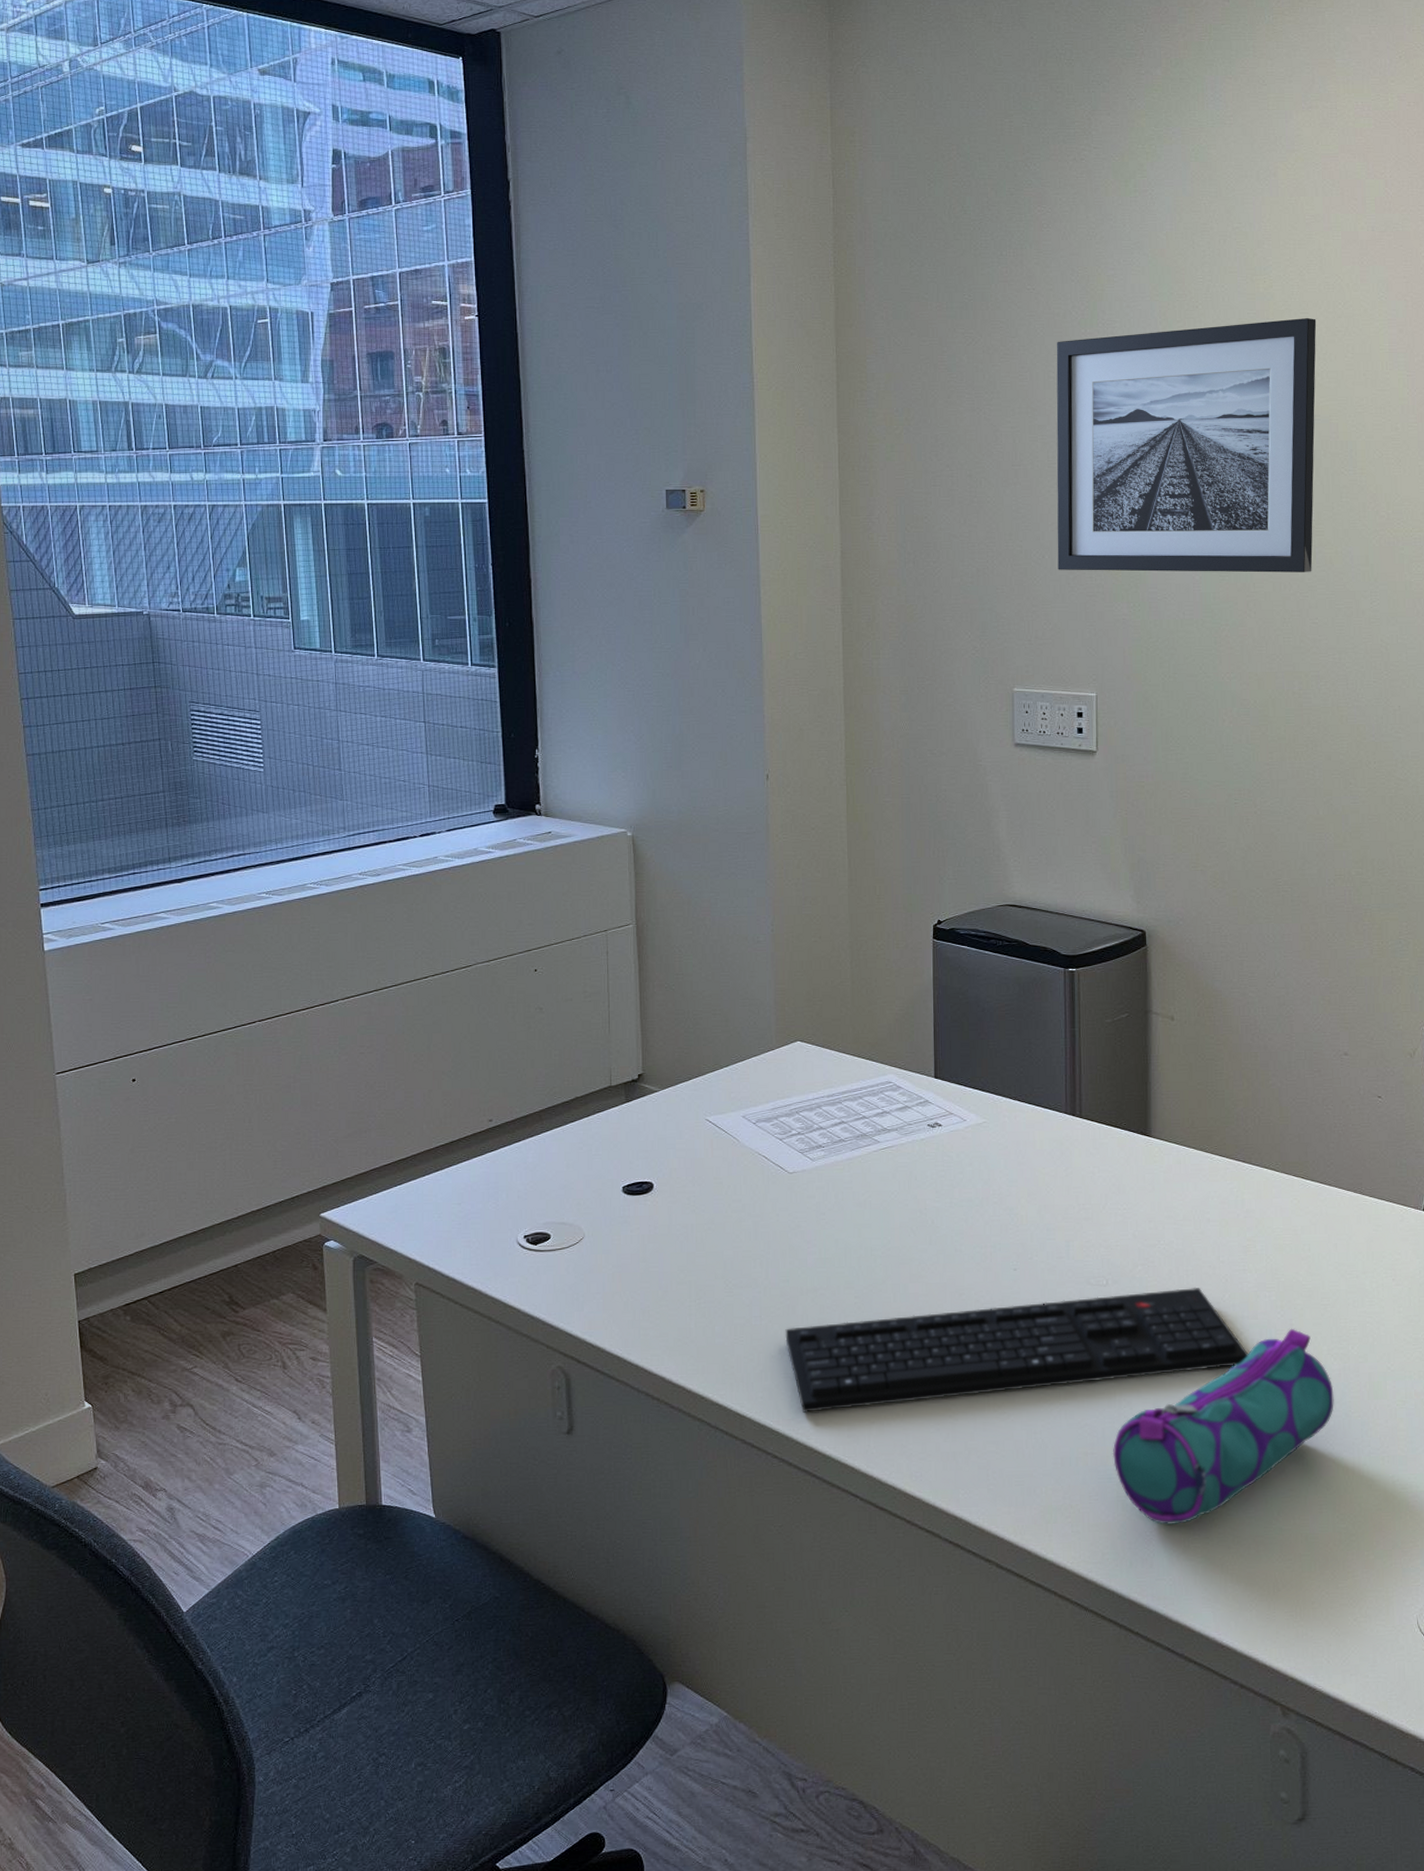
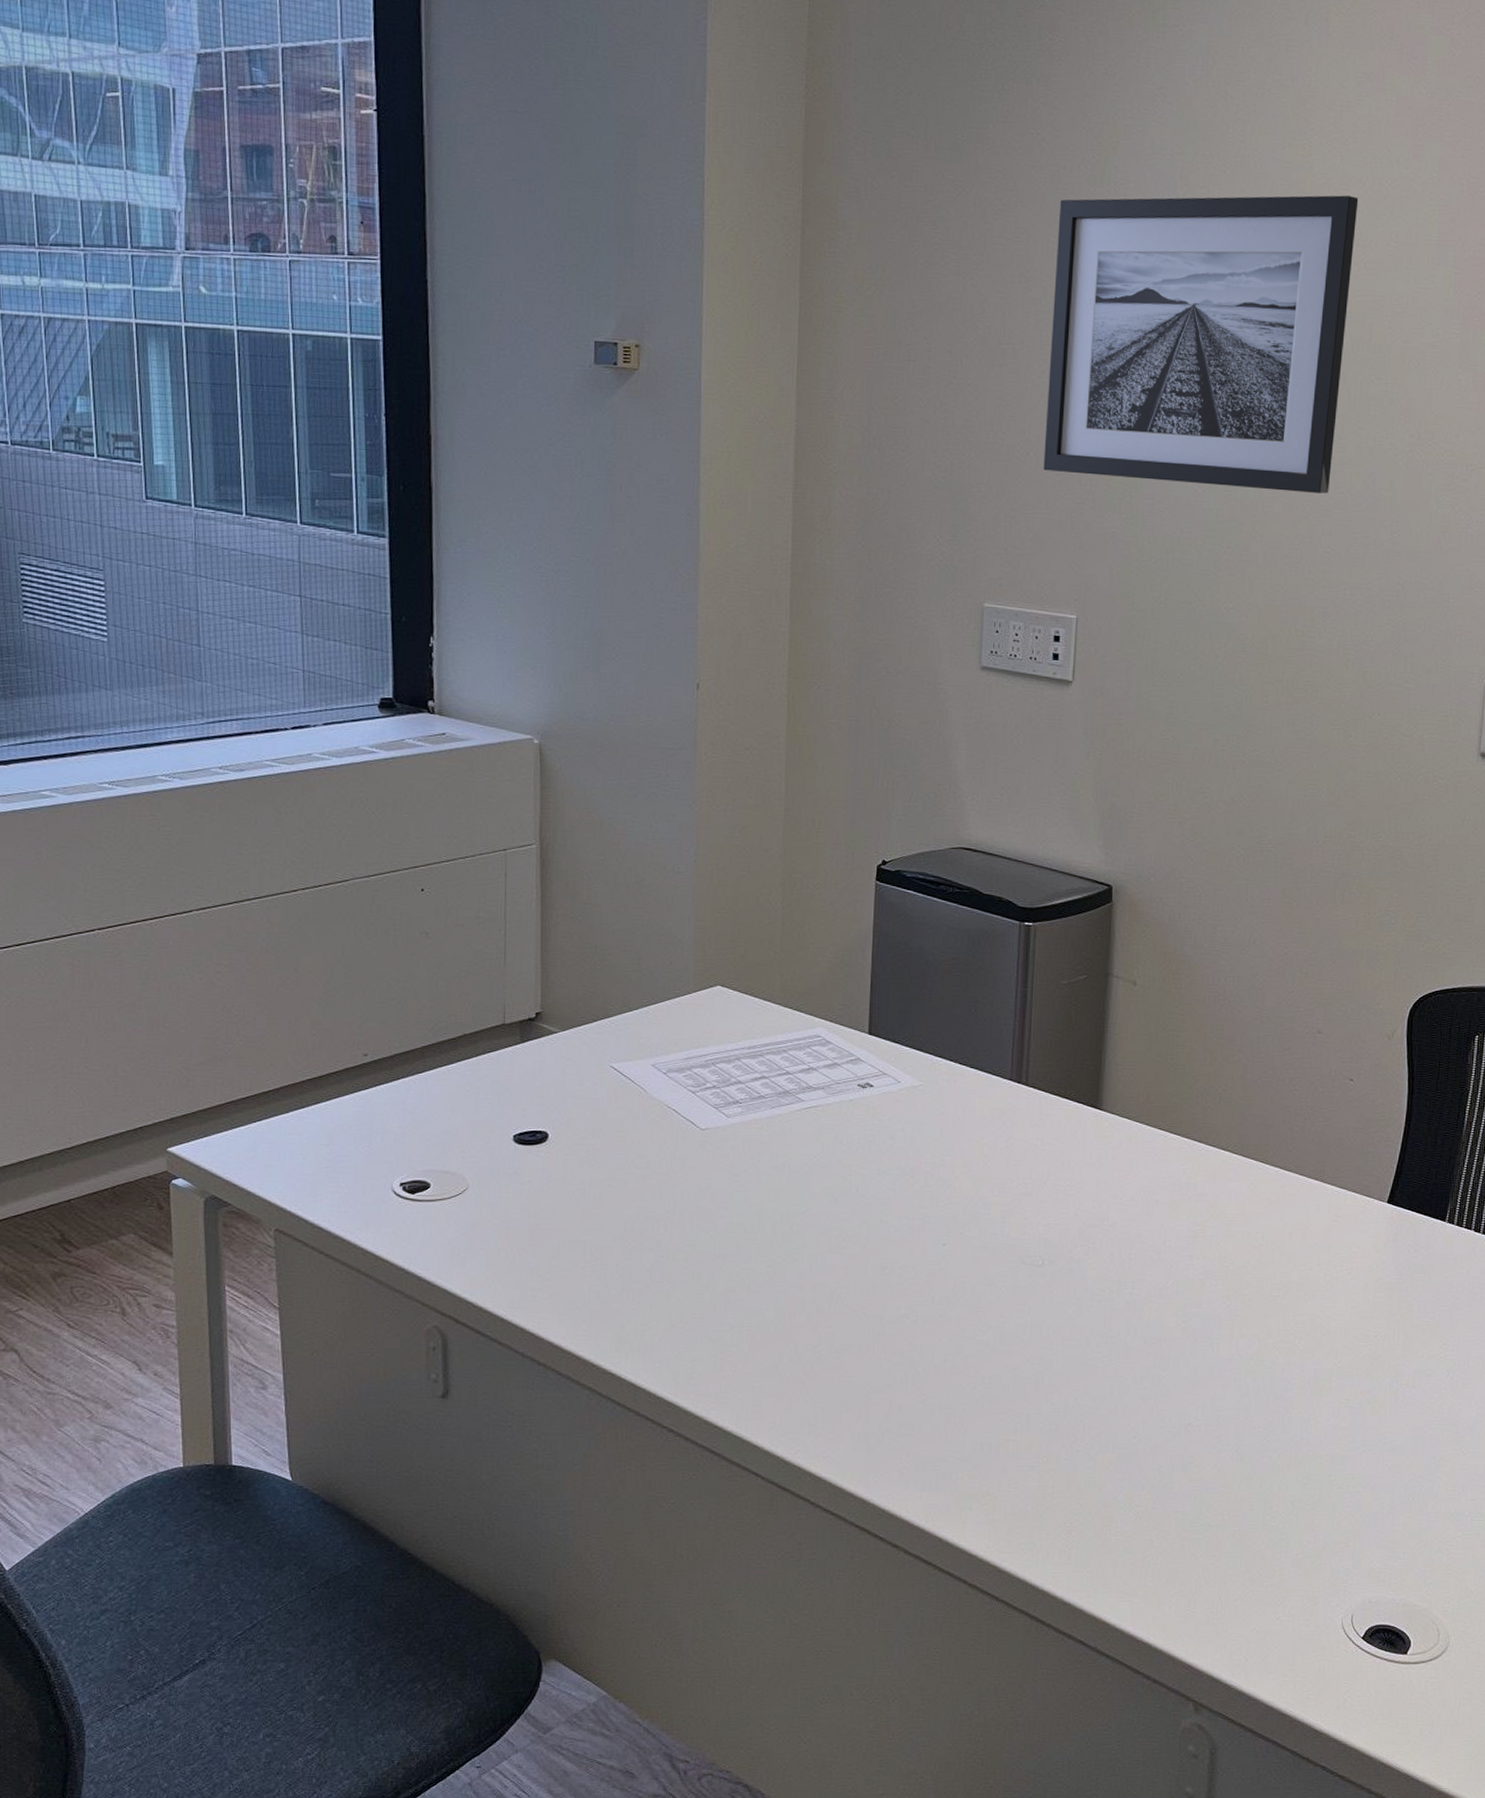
keyboard: present [785,1287,1249,1413] -> none [688,1271,1189,1386]
pencil case: present [1112,1328,1334,1525] -> none [1035,1319,1276,1516]

